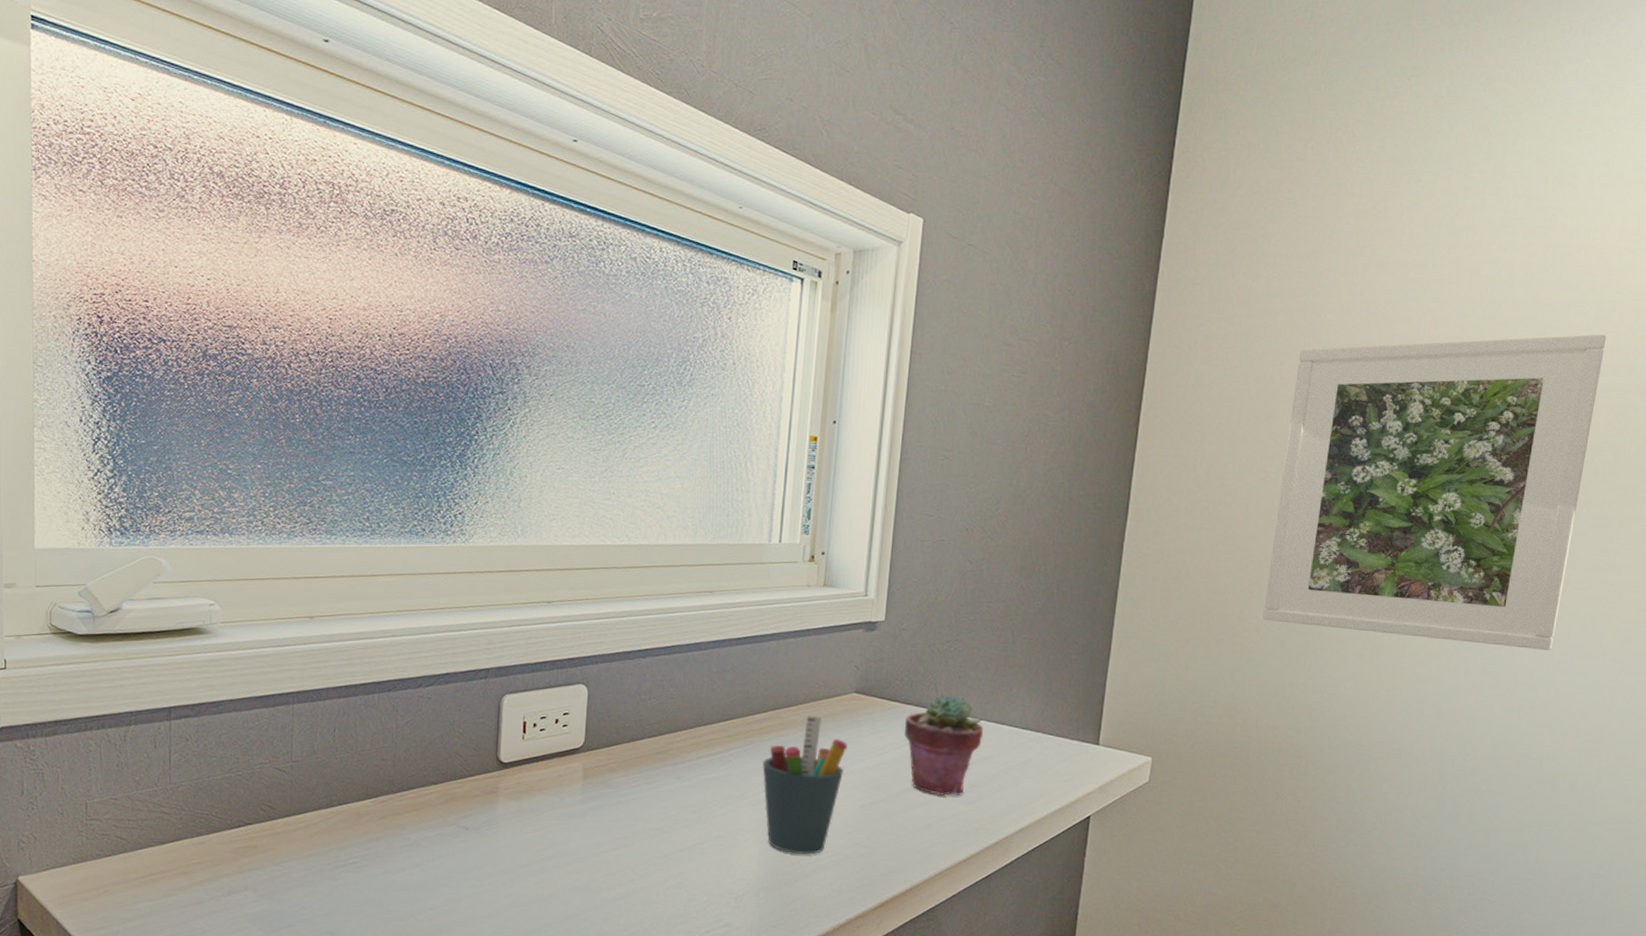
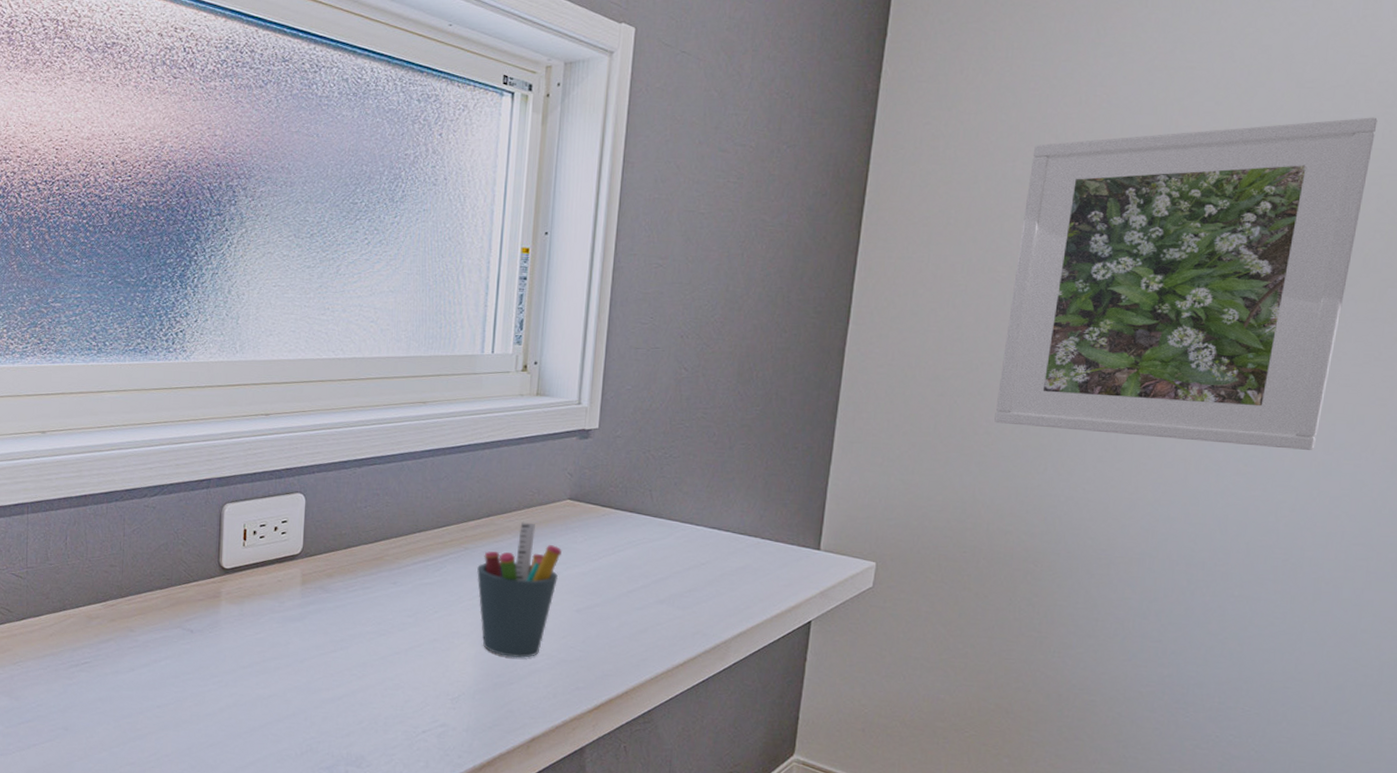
potted succulent: present [904,693,984,796] -> none [619,499,700,601]

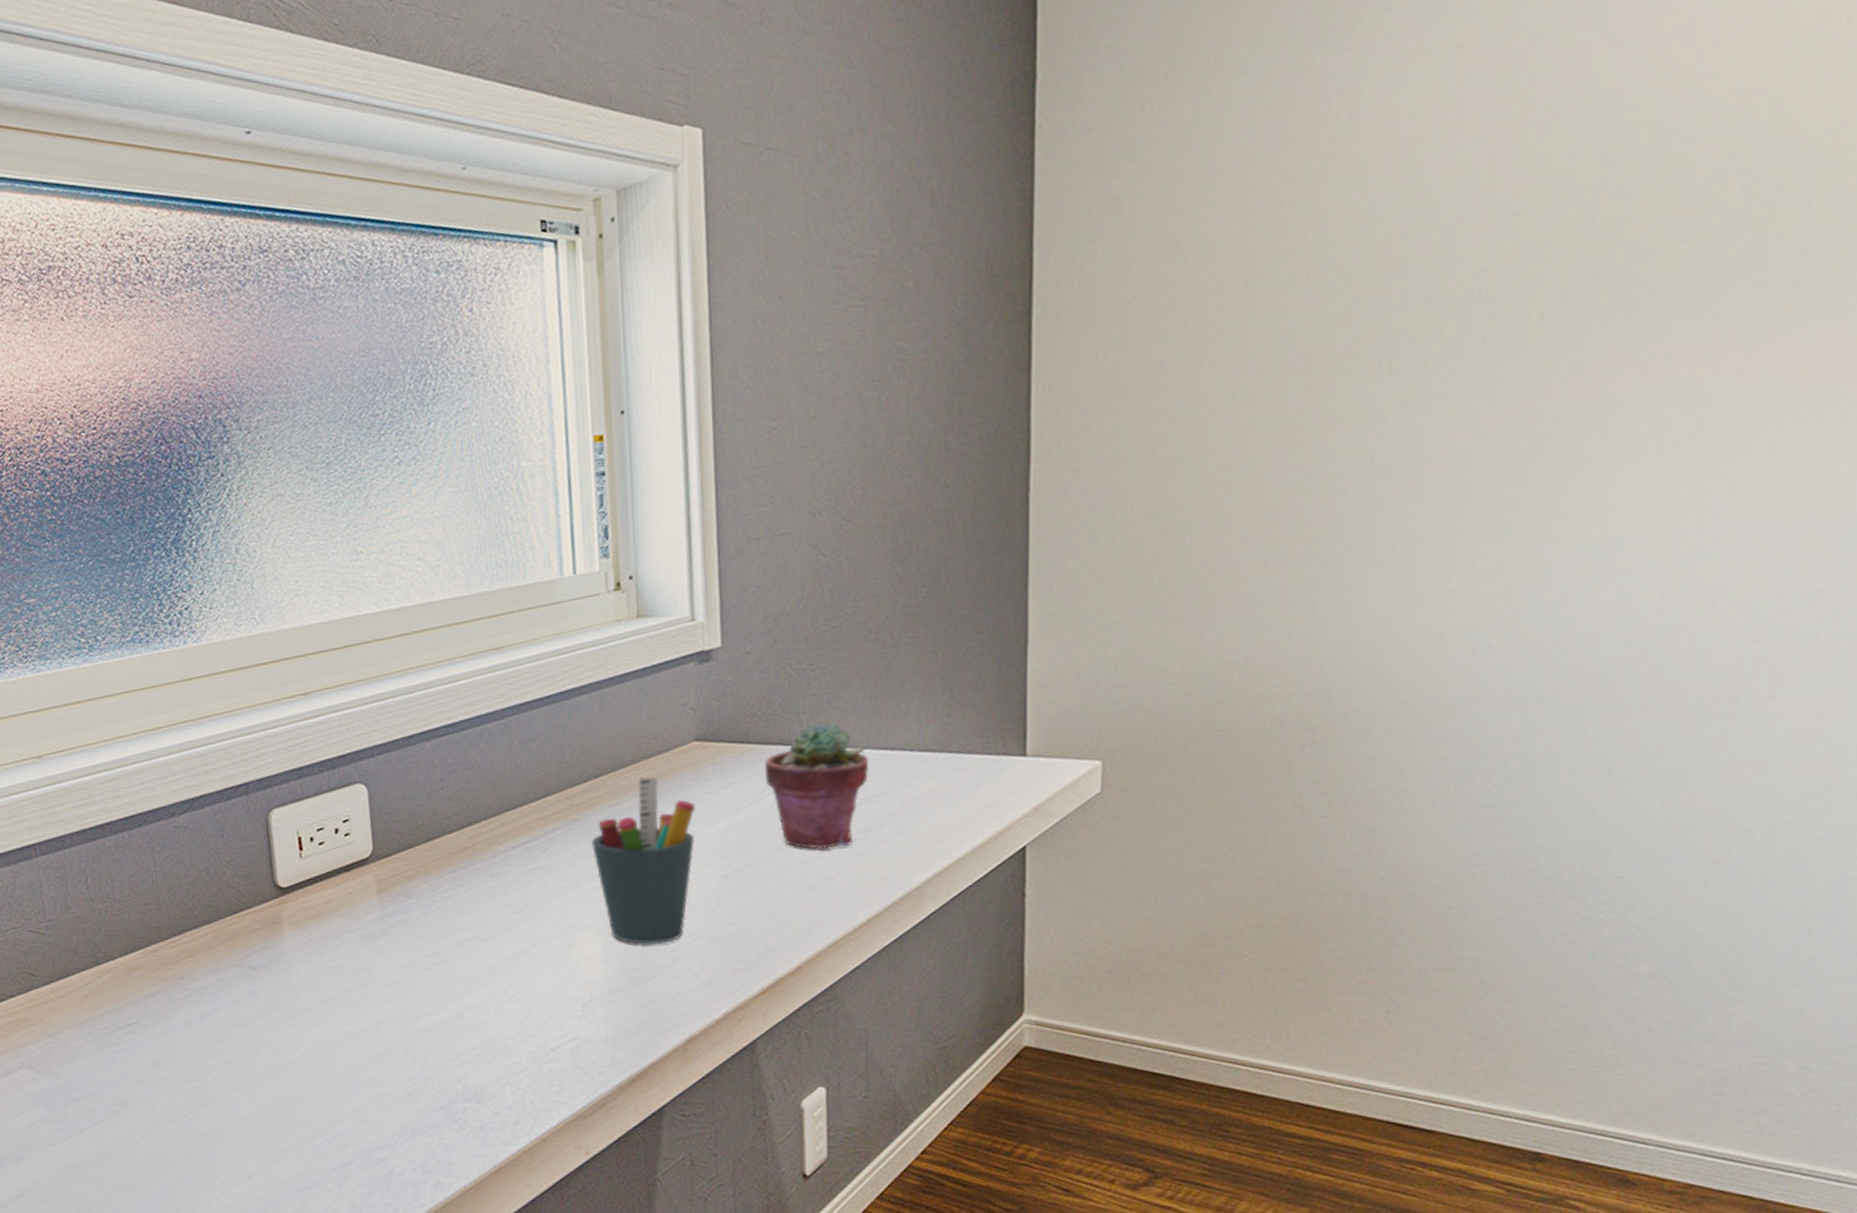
potted succulent: none [619,499,700,601] -> present [764,722,869,850]
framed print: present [994,117,1378,450] -> none [1238,66,1731,560]

